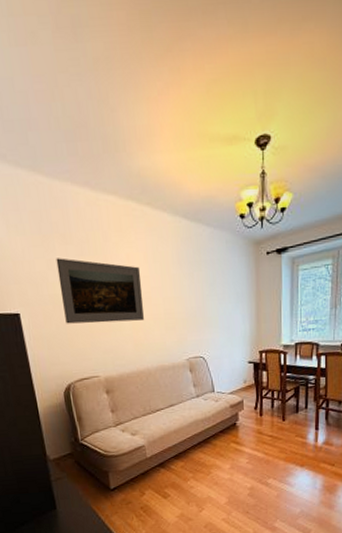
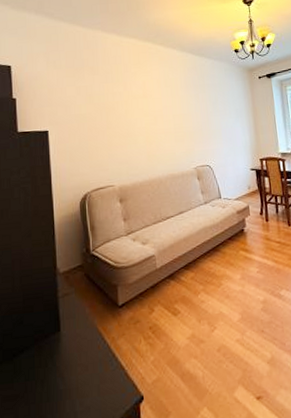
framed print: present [56,258,144,324] -> none [84,85,157,139]

